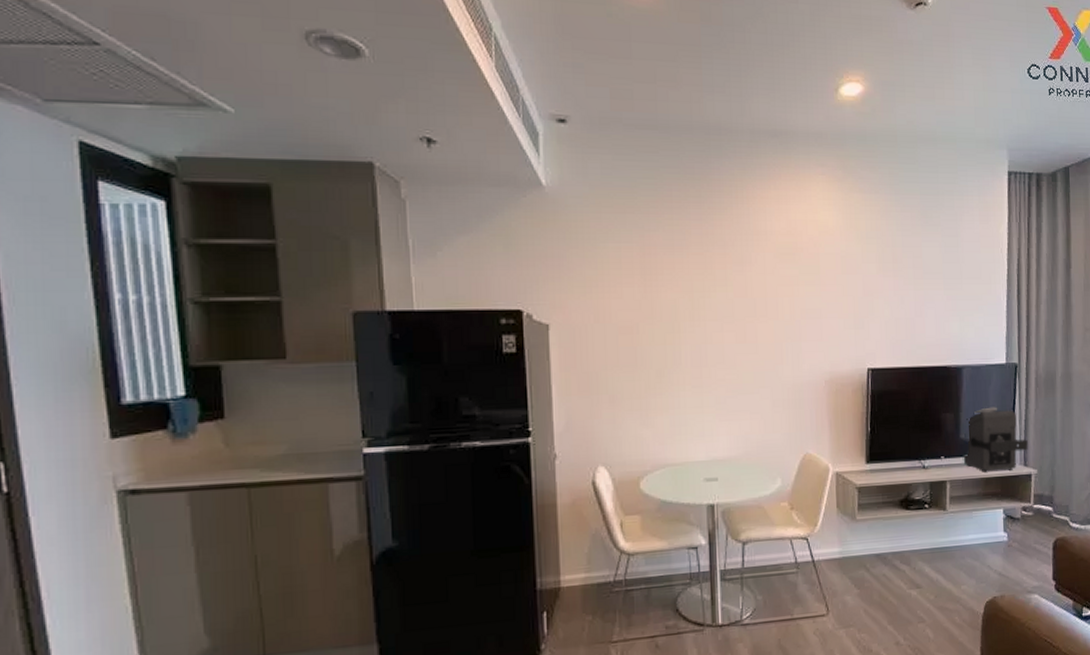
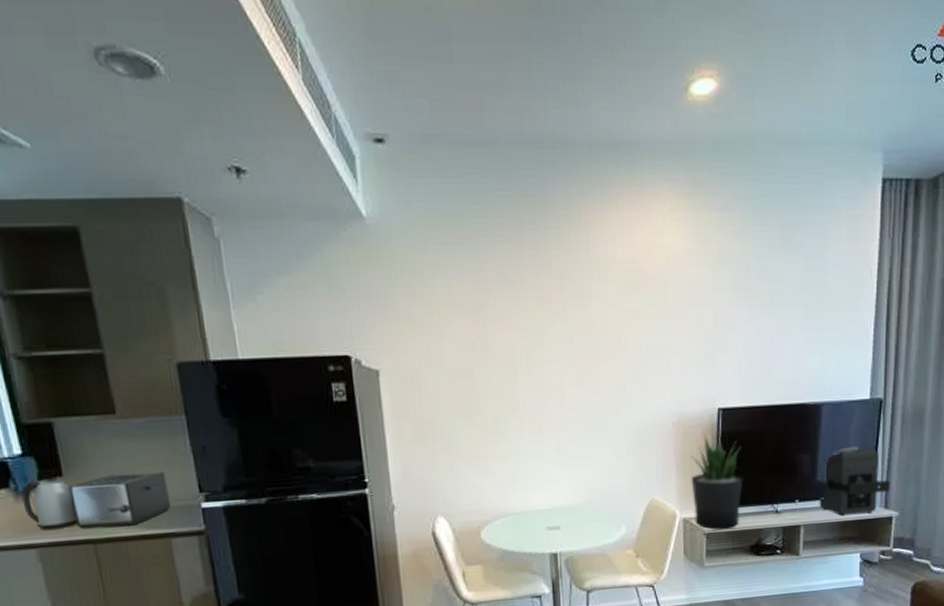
kettle: none [179,420,233,473] -> present [21,478,78,531]
toaster: none [229,416,332,473] -> present [68,471,172,529]
planter: none [843,393,892,483] -> present [691,435,743,529]

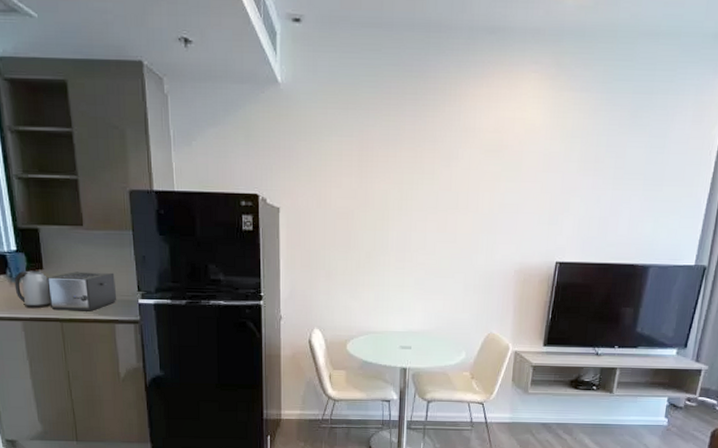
planter: present [691,435,743,529] -> none [525,283,572,364]
speaker: present [819,446,890,516] -> none [636,305,704,364]

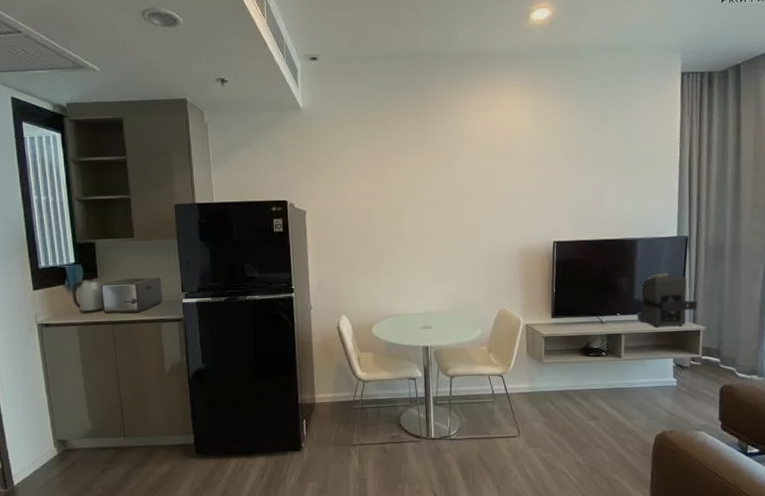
speaker: none [636,305,704,364] -> present [637,273,697,327]

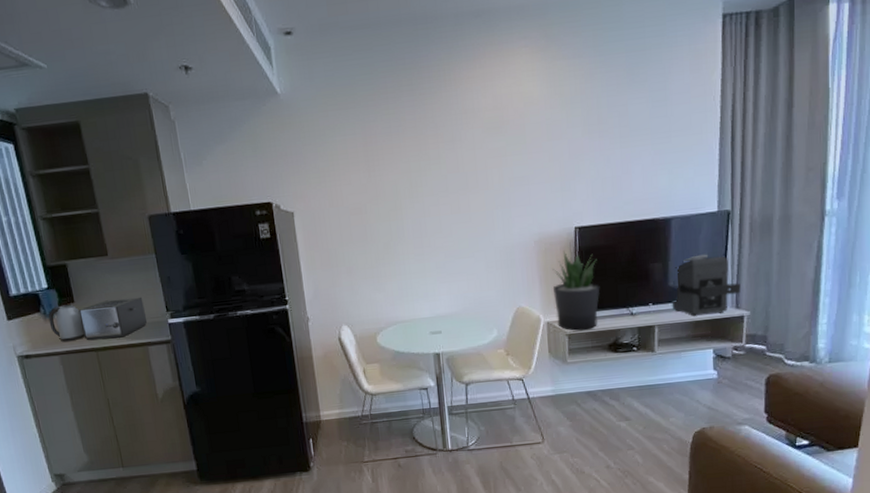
planter: none [532,261,574,334] -> present [552,250,600,331]

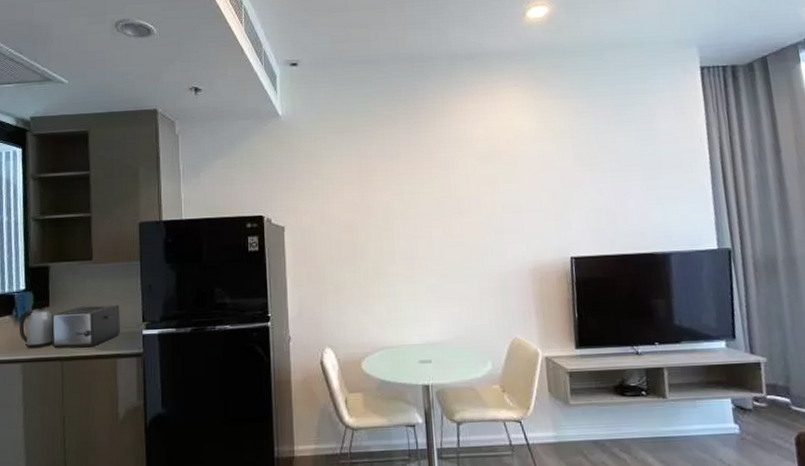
planter: present [552,250,600,331] -> none [549,280,601,368]
speaker: present [672,254,741,316] -> none [679,292,753,360]

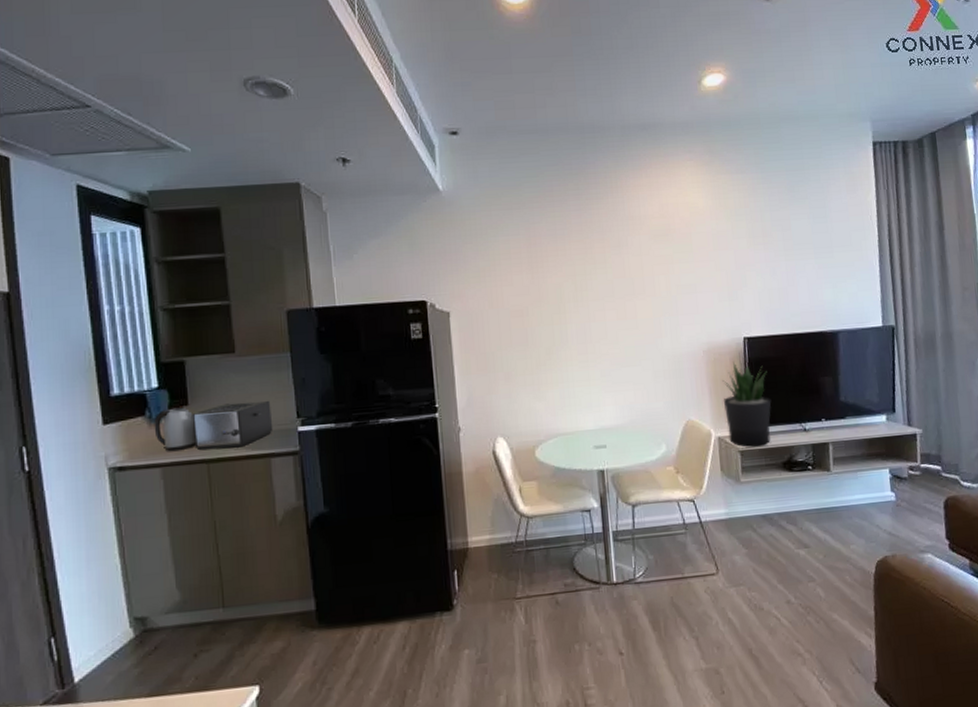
planter: none [549,280,601,368] -> present [722,361,772,447]

